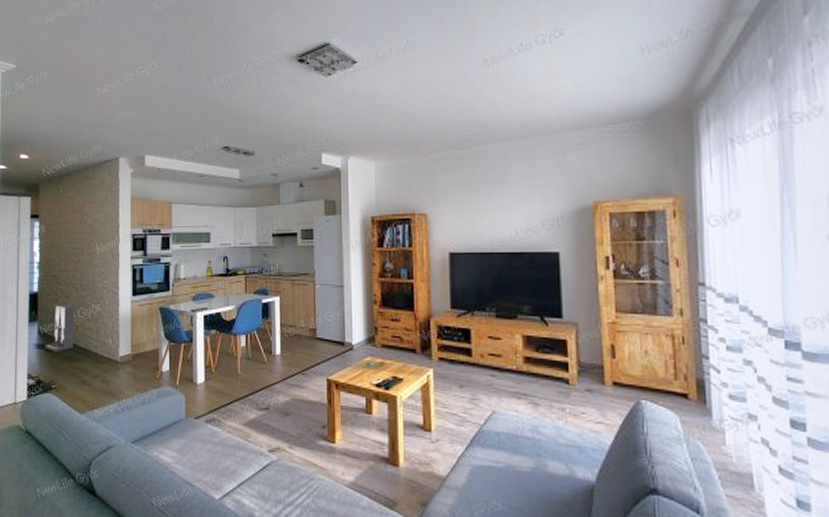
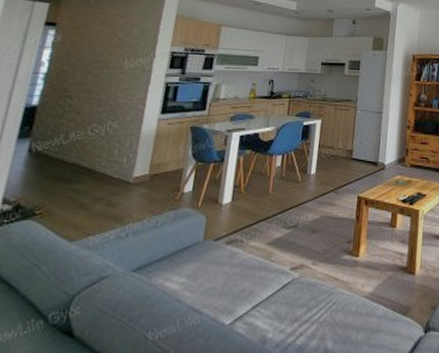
speaker: present [45,304,74,353] -> none [34,119,84,173]

